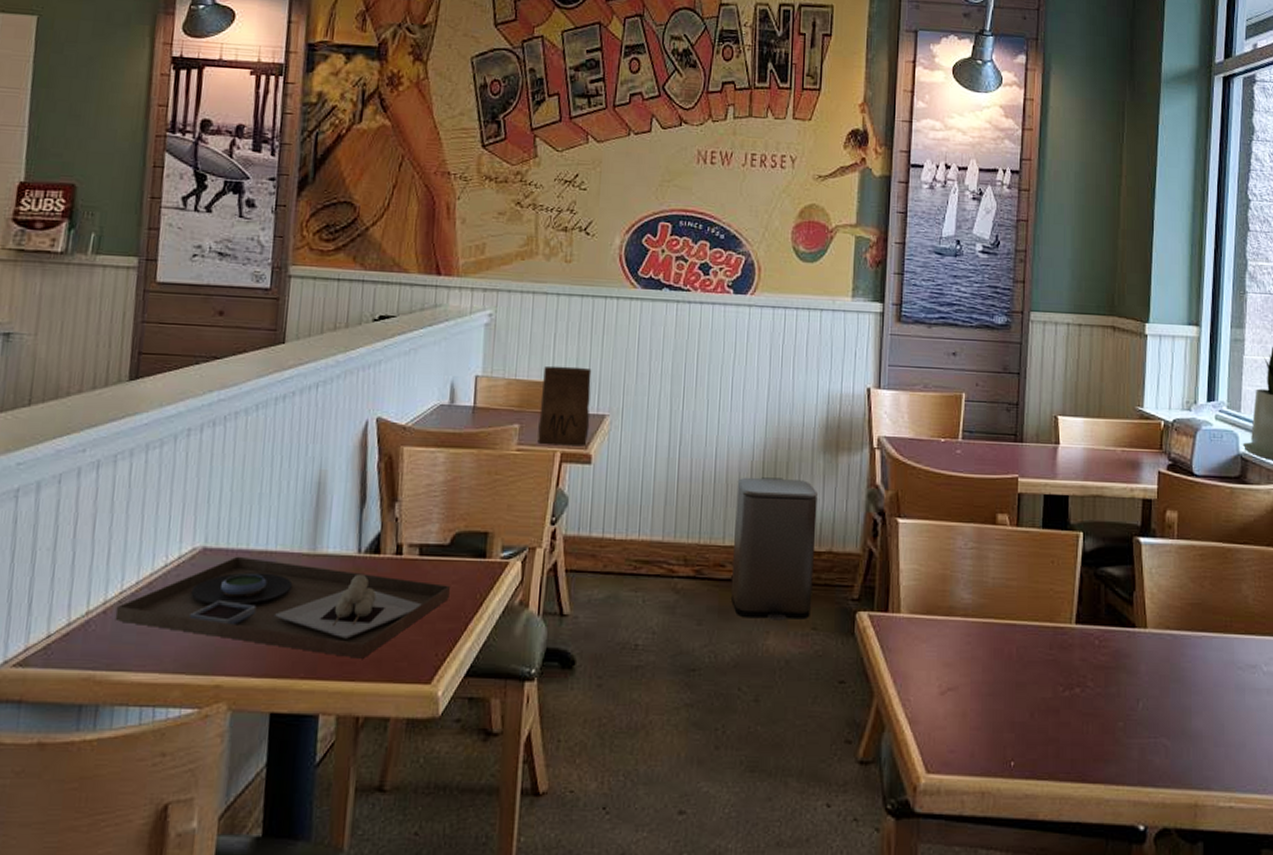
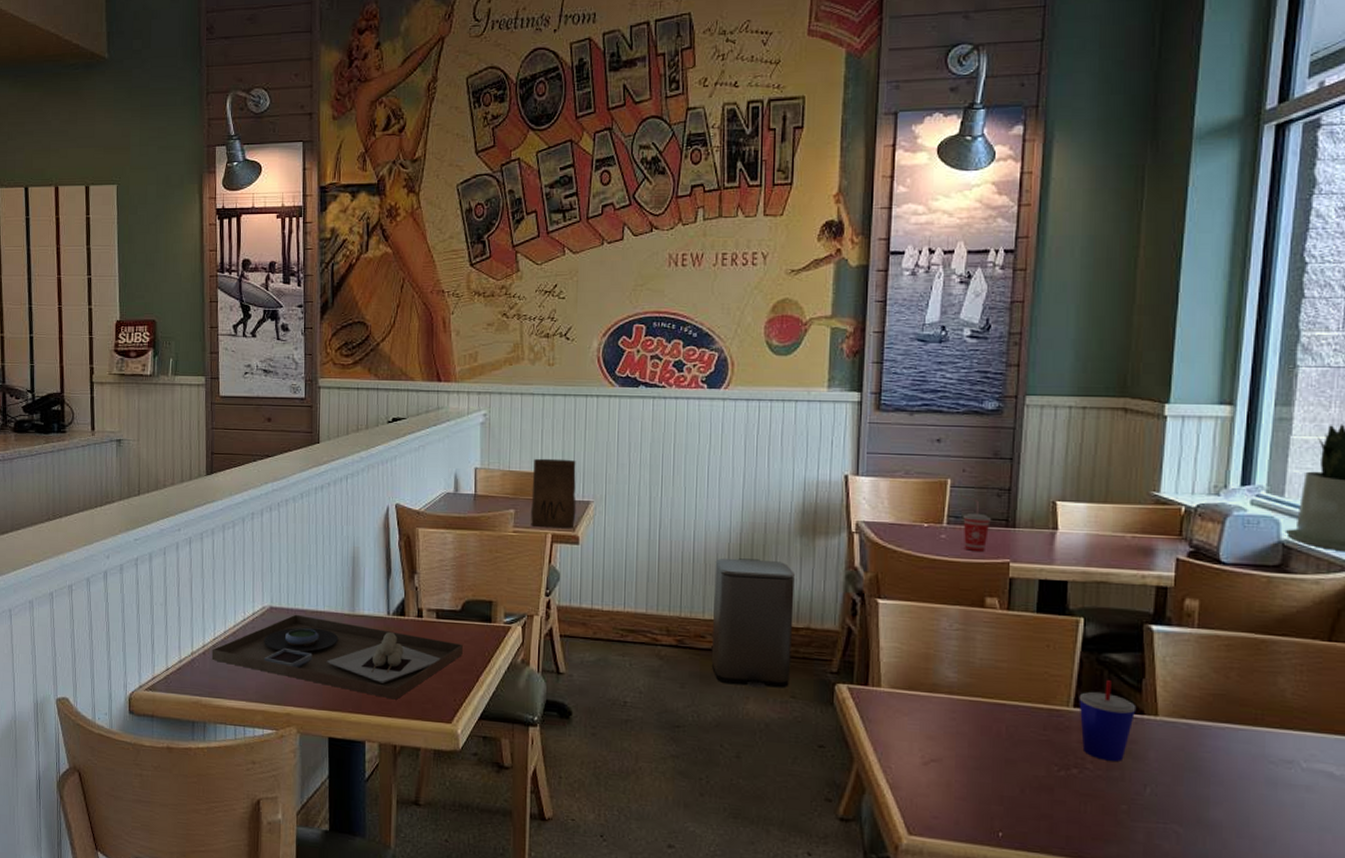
beverage cup: none [974,409,1002,467] -> present [960,495,992,551]
beverage cup: none [1080,593,1129,677] -> present [1079,679,1137,761]

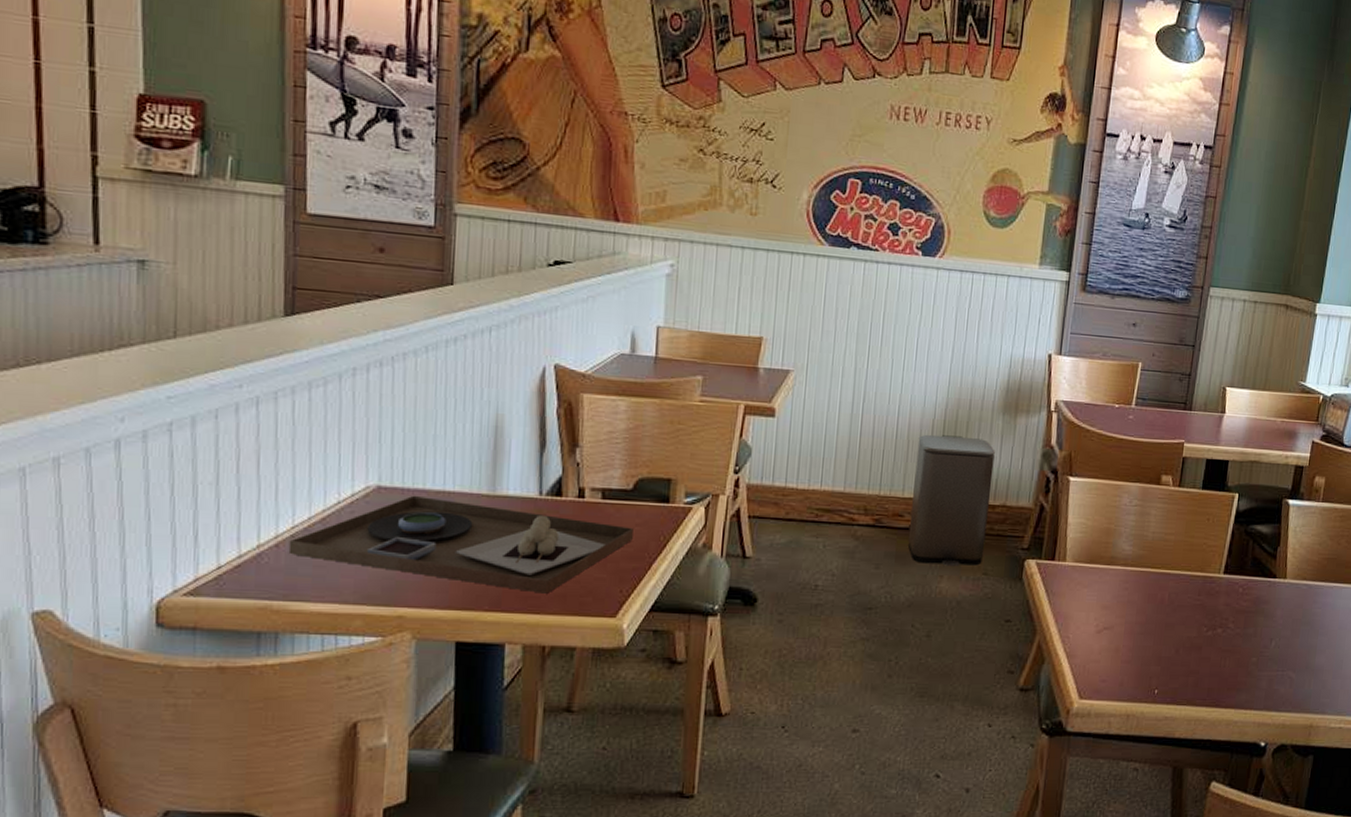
paper bag: present [531,458,576,529] -> none [721,319,777,400]
beverage cup: present [960,495,992,551] -> none [1147,378,1173,432]
beverage cup: present [1079,679,1137,761] -> none [1227,548,1271,620]

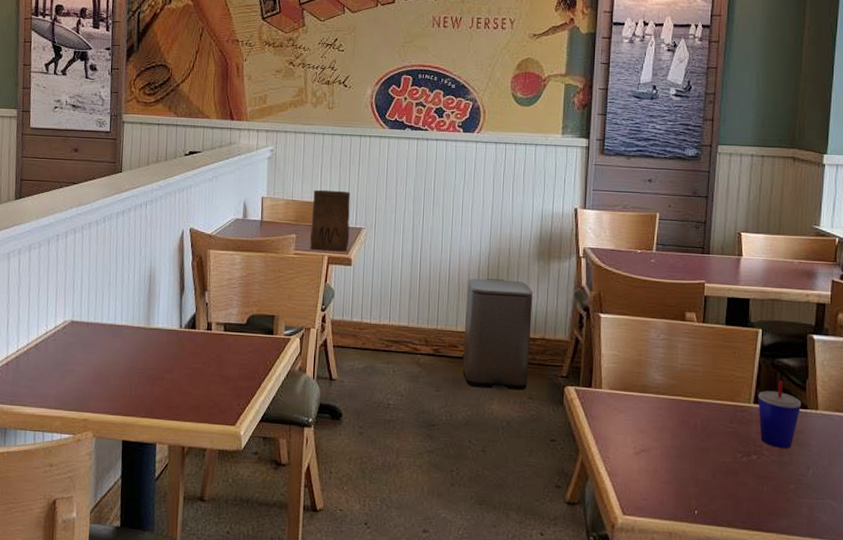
platter: present [288,495,633,594] -> none [14,327,247,405]
paper bag: none [721,319,777,400] -> present [310,189,351,252]
beverage cup: none [1227,548,1271,620] -> present [758,380,802,448]

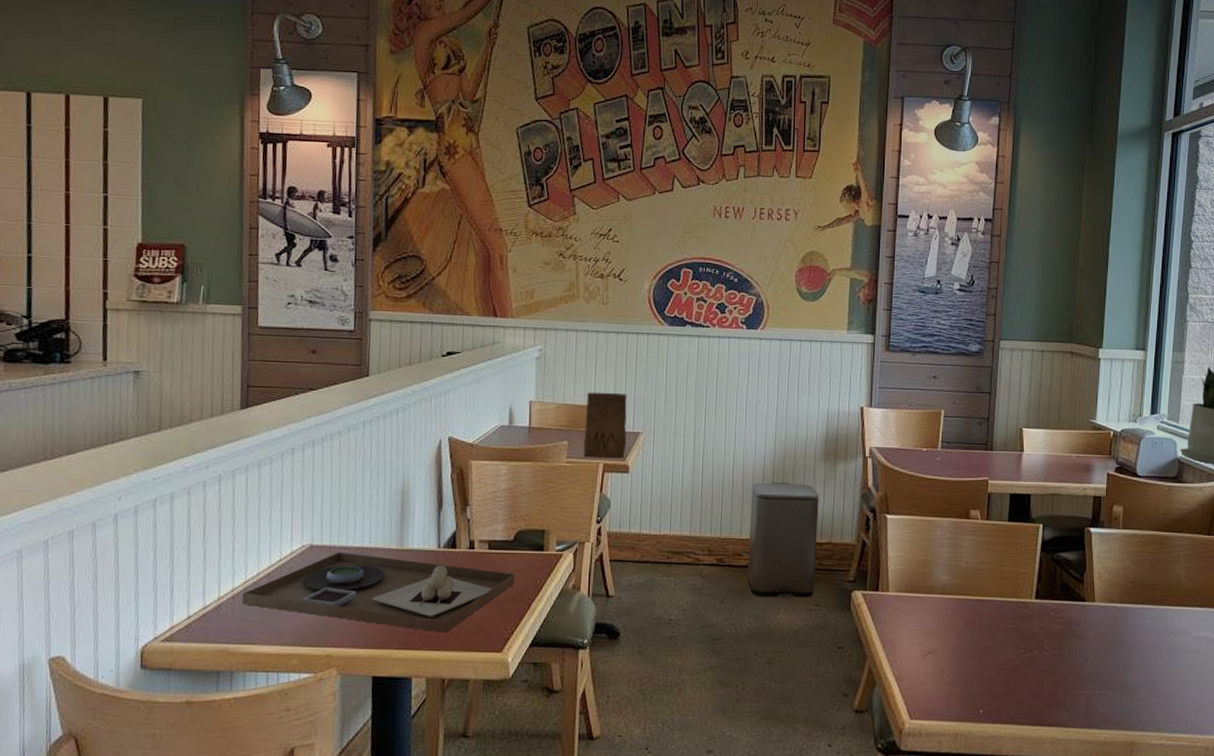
platter: none [14,327,247,405] -> present [242,551,515,633]
beverage cup: present [758,380,802,448] -> none [1039,574,1080,642]

